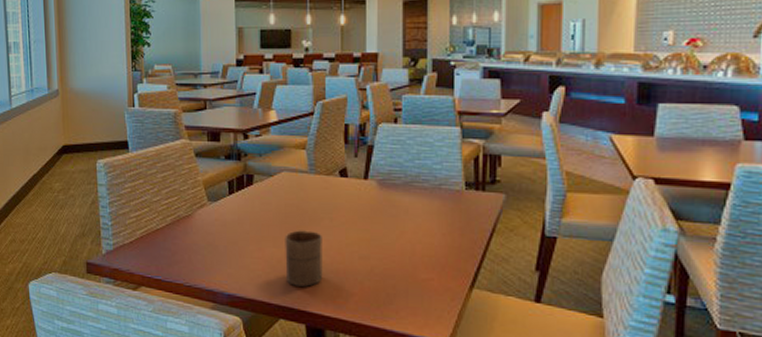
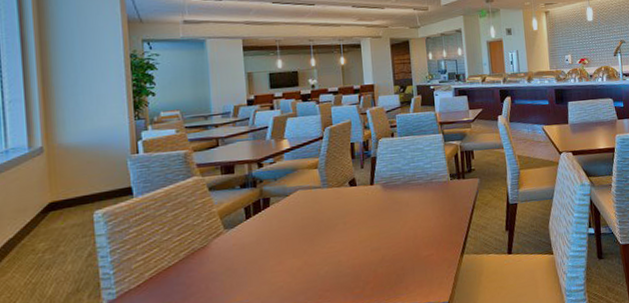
cup: present [285,230,323,287] -> none [303,236,341,288]

